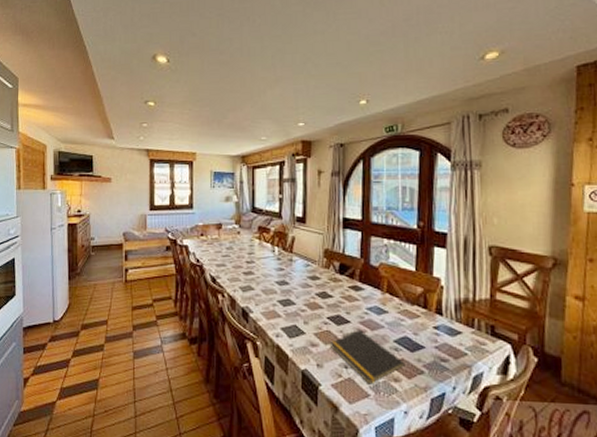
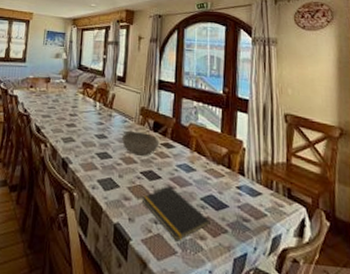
bowl: none [306,276,347,302] -> present [122,132,160,157]

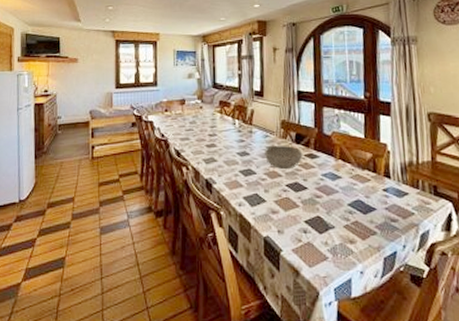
notepad: present [141,186,210,241] -> none [289,195,359,247]

